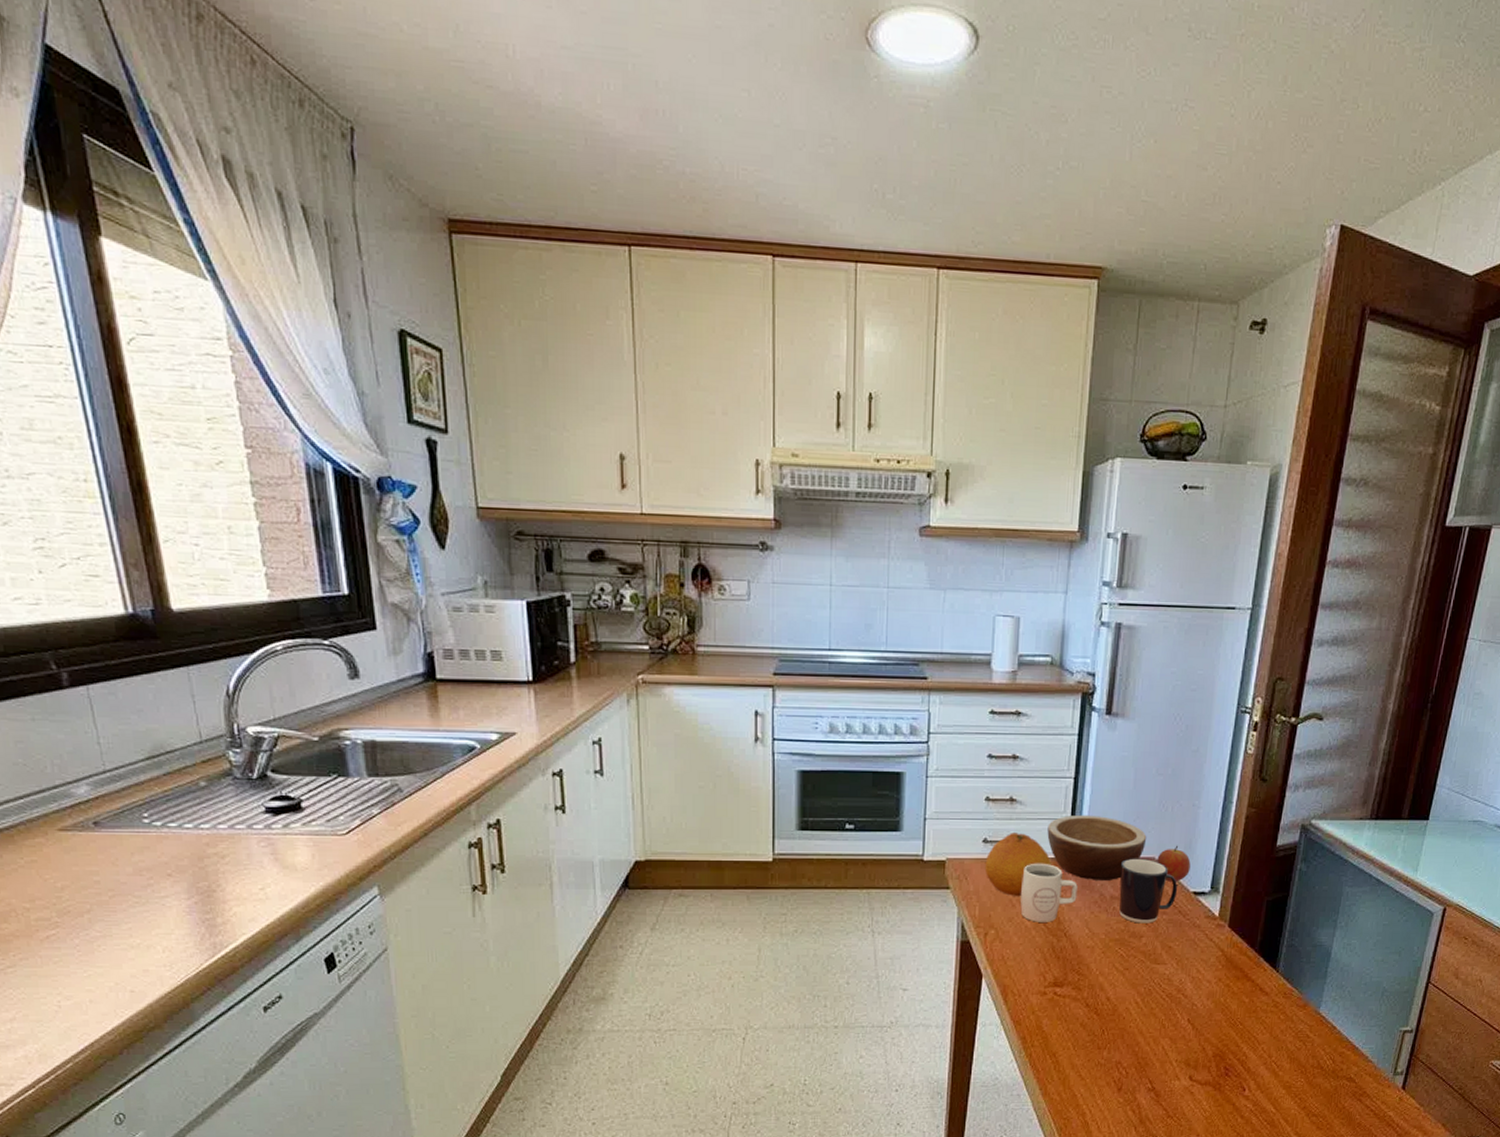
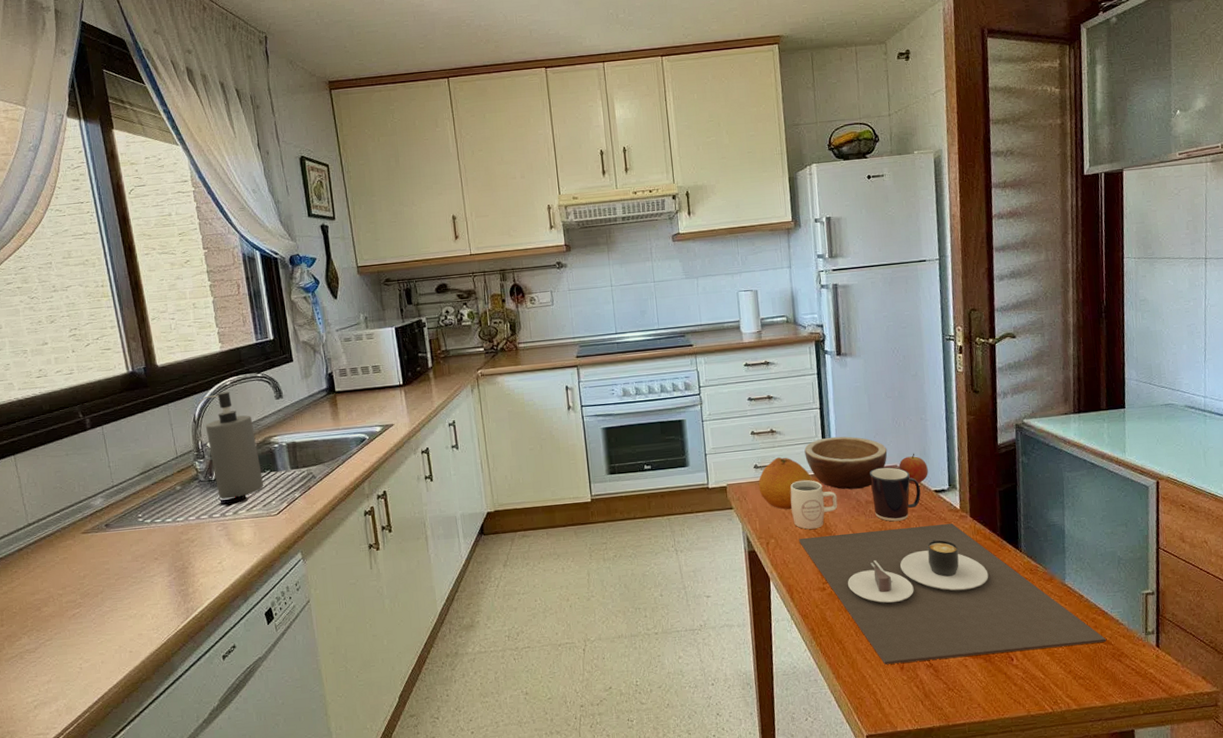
soap dispenser: none [233,659,327,806] -> present [197,391,263,499]
place setting: none [1023,931,1350,1084] -> present [798,523,1106,665]

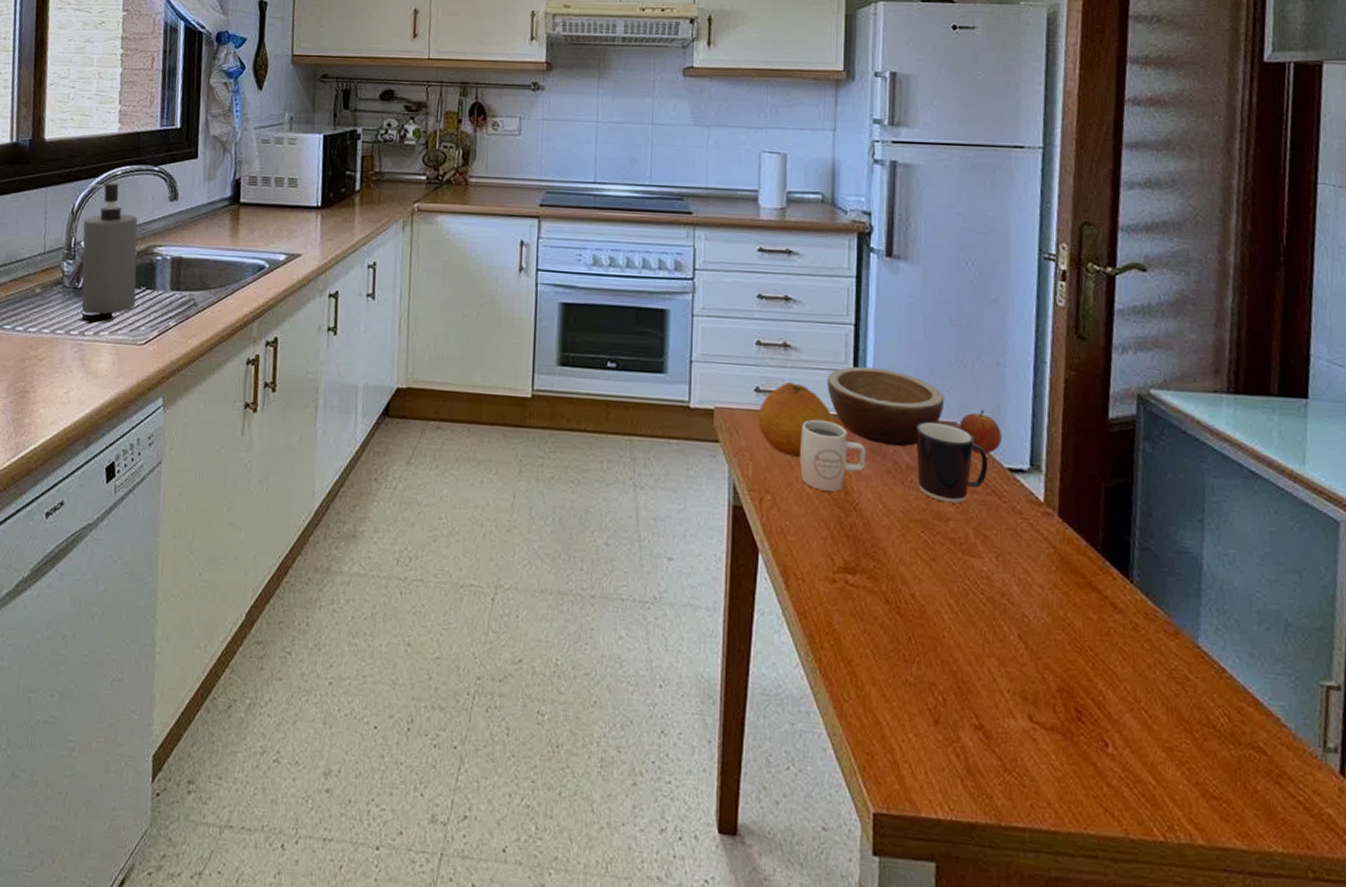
place setting: present [798,523,1106,665] -> none [805,500,1258,749]

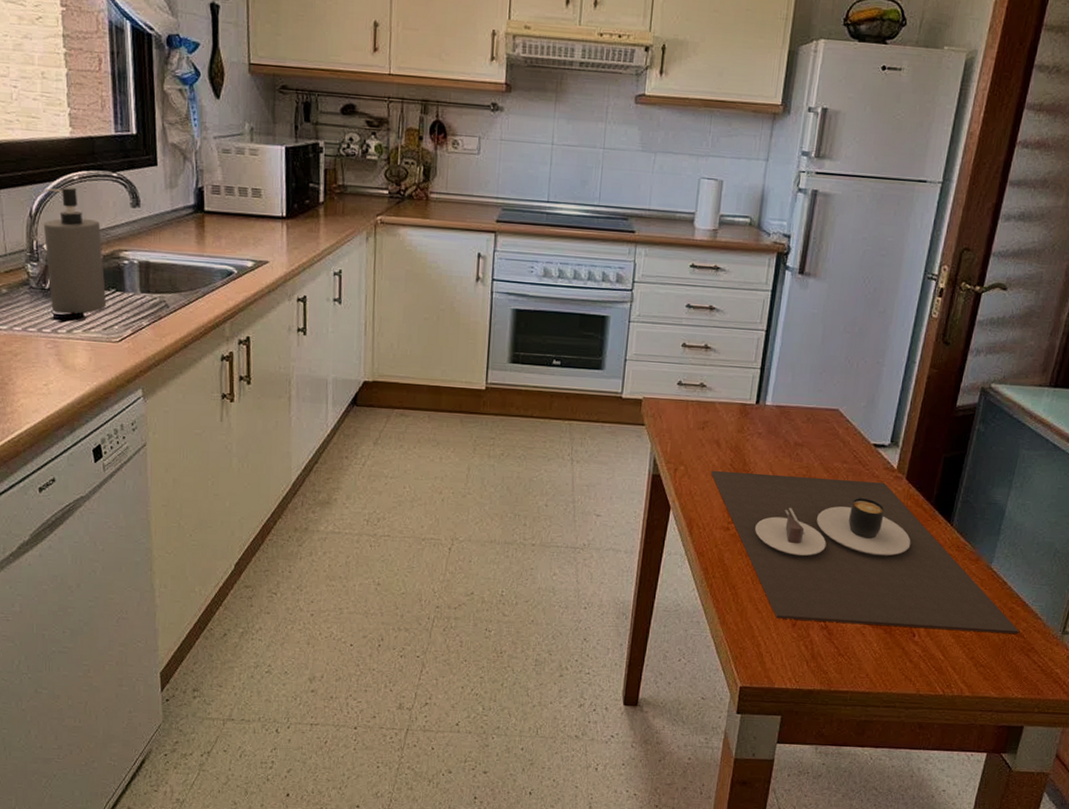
fruit: present [757,382,833,459] -> none [678,378,740,438]
mug: present [799,419,866,492] -> none [709,406,764,463]
place setting: none [805,500,1258,749] -> present [710,470,1019,634]
bowl: present [827,366,945,447] -> none [738,365,832,428]
mug: present [916,421,988,504] -> none [802,408,859,471]
fruit: present [958,409,1002,454] -> none [839,399,873,434]

